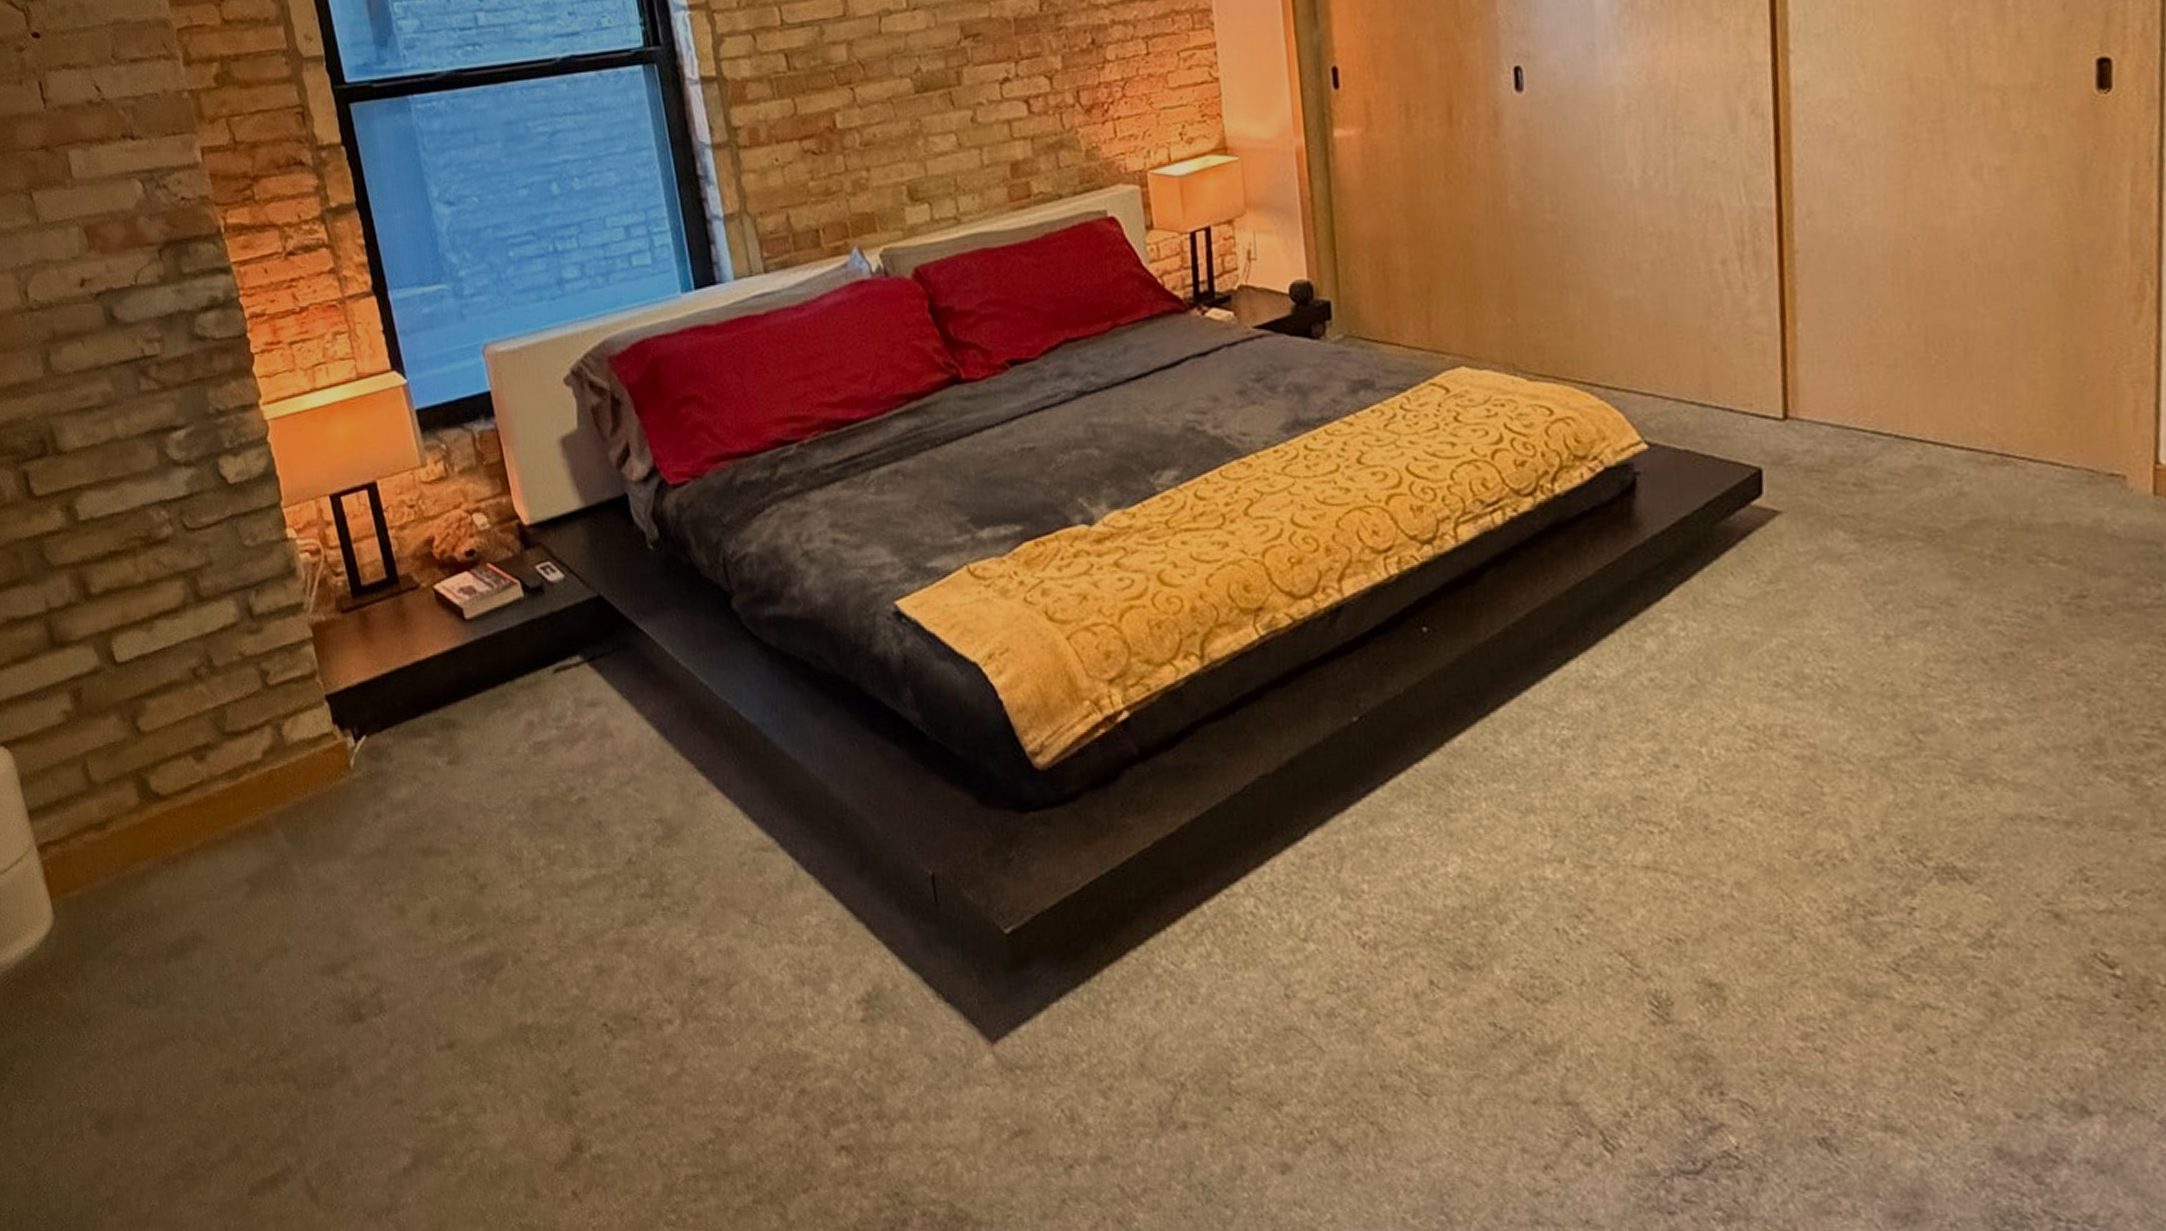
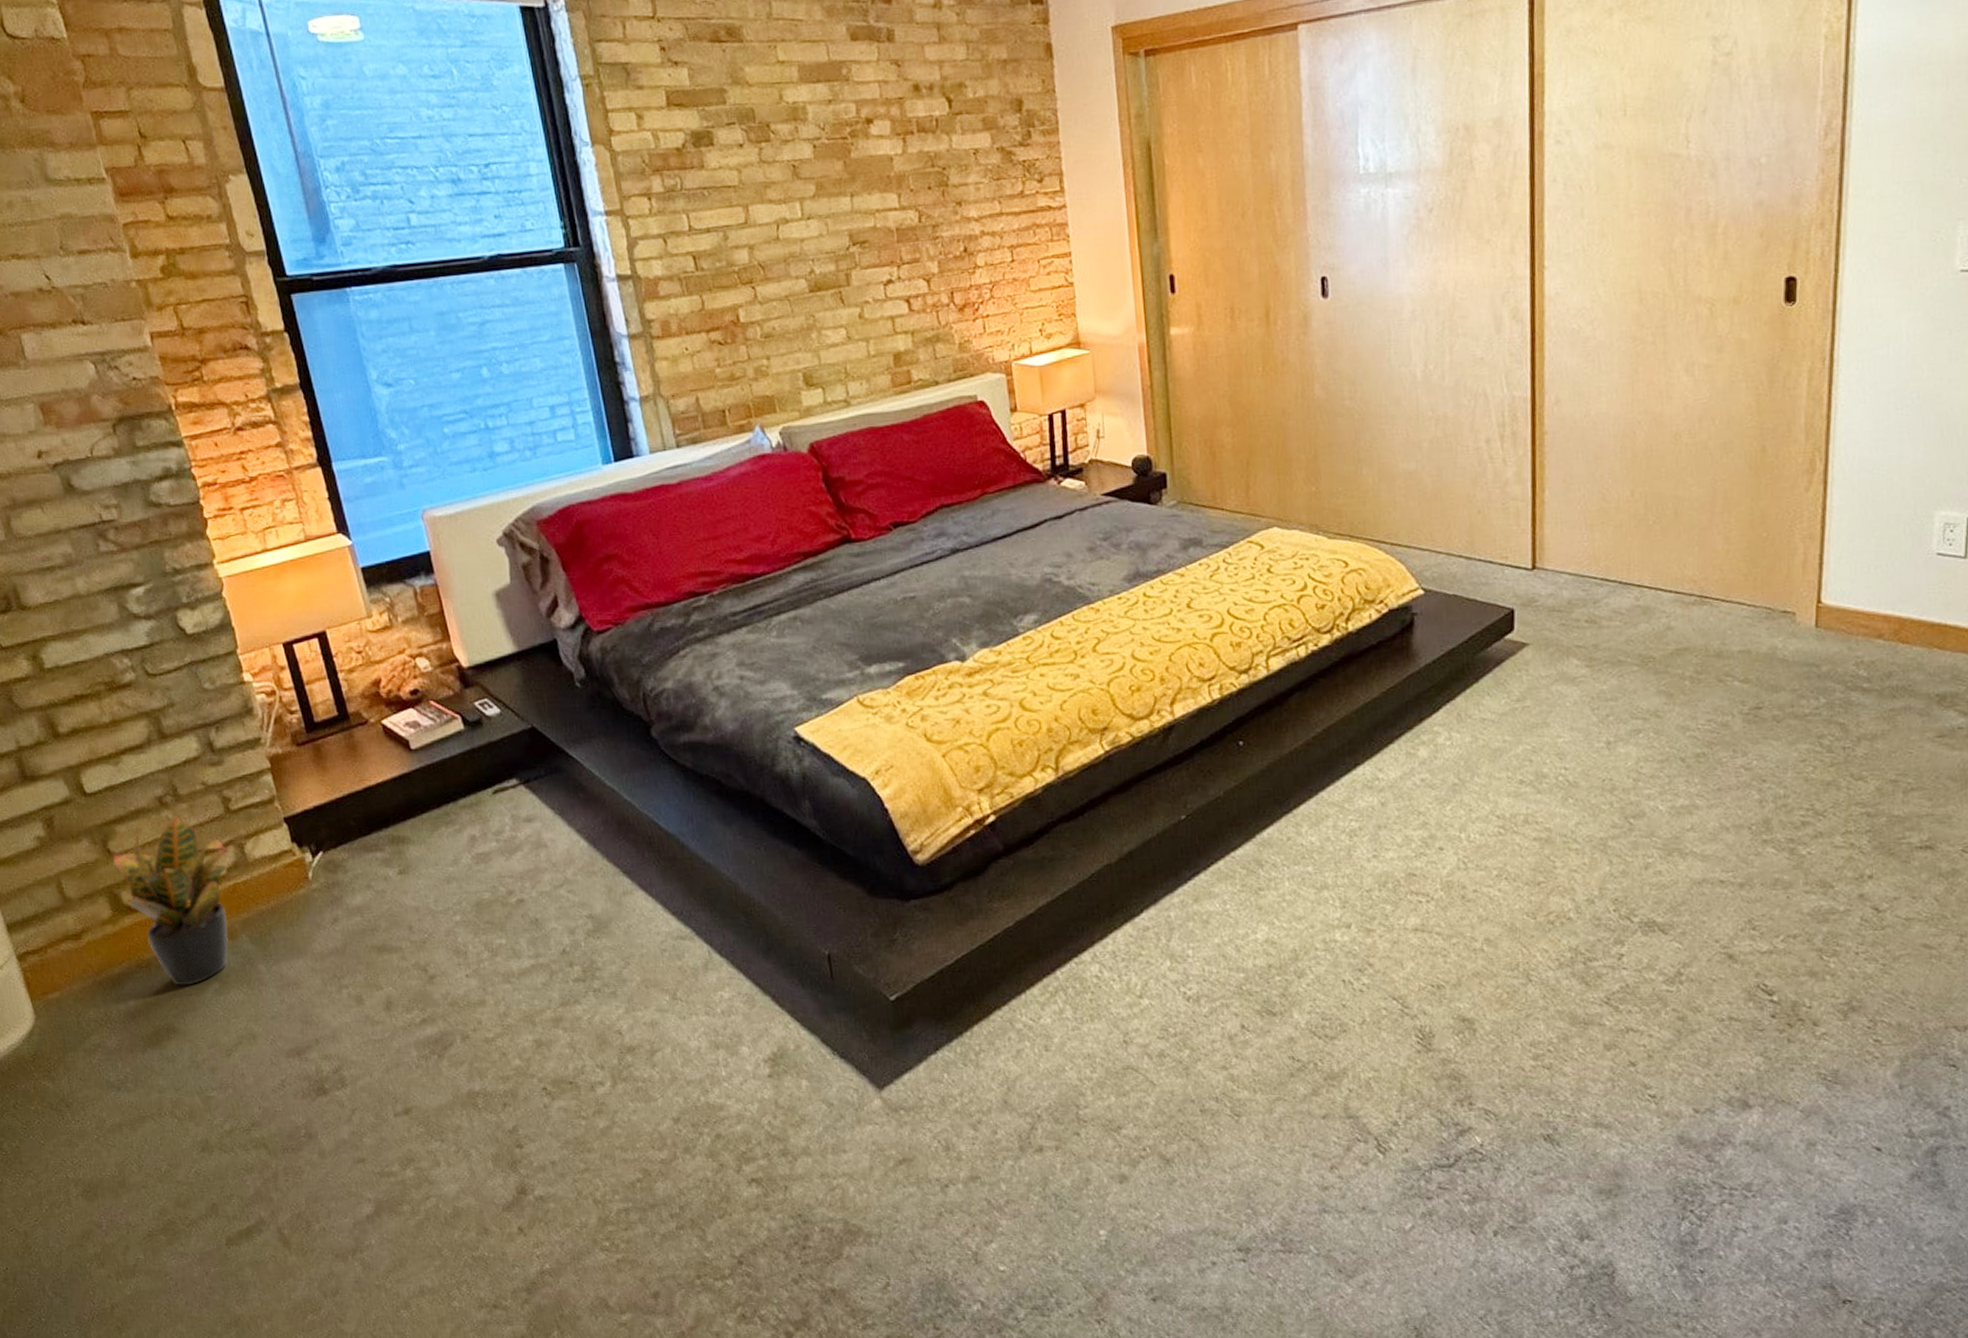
potted plant: none [142,690,265,887] -> present [113,815,229,986]

